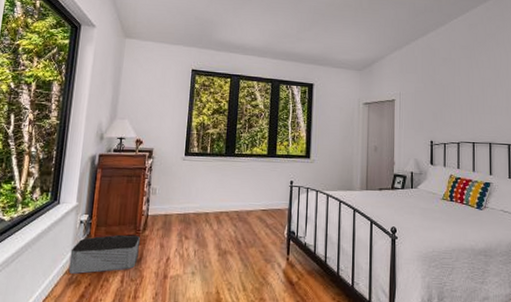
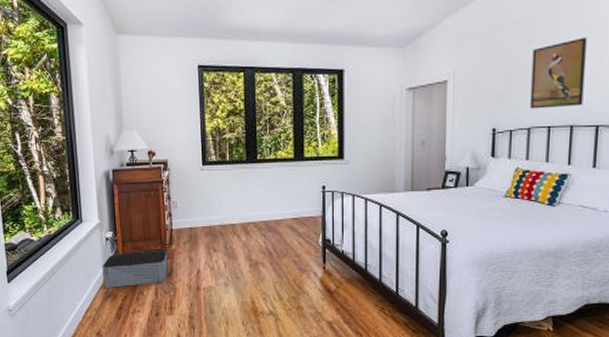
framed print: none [458,76,497,128] -> present [530,37,587,109]

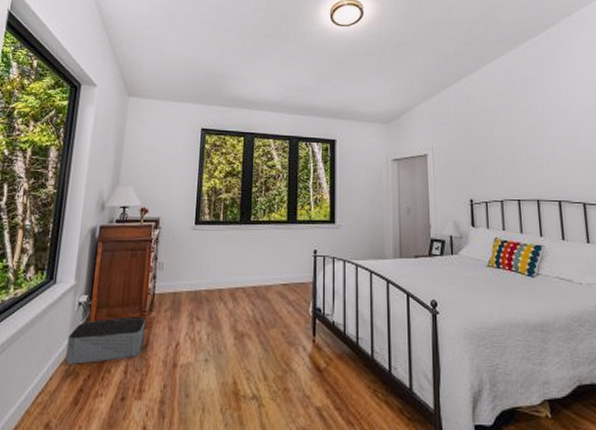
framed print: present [530,37,587,109] -> none [497,125,545,184]

